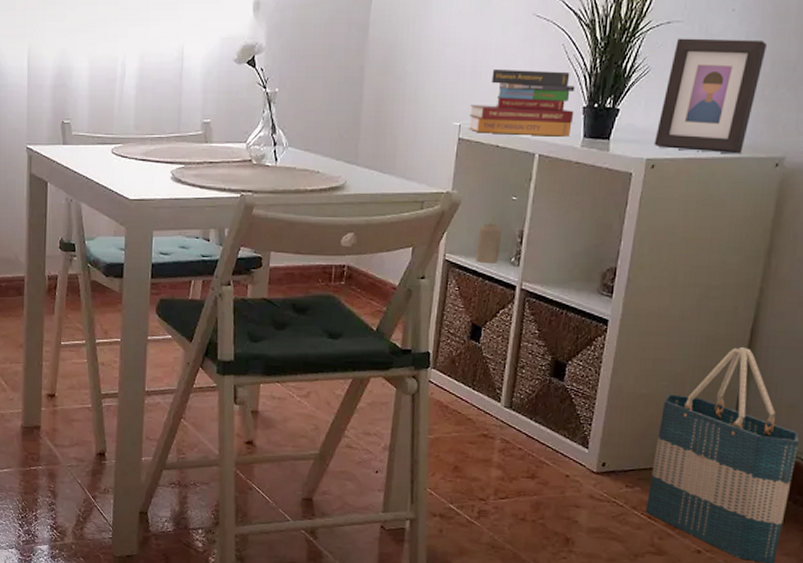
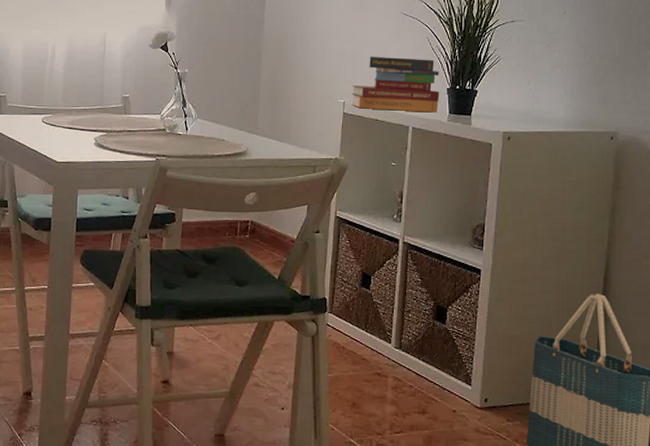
candle: present [475,223,502,265] -> none [363,185,385,221]
picture frame: present [654,38,767,154] -> none [508,34,594,129]

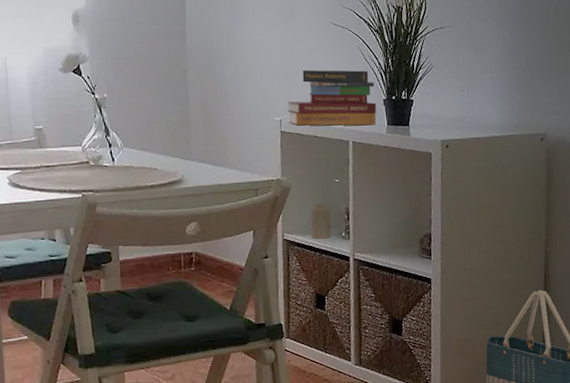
candle: none [363,185,385,221] -> present [310,204,331,240]

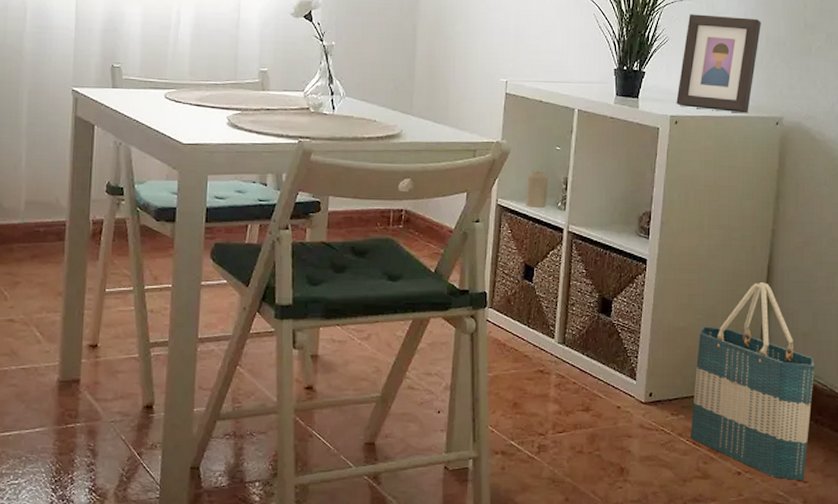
books: present [287,69,377,126] -> none [515,32,607,95]
picture frame: none [445,40,520,133] -> present [676,14,761,114]

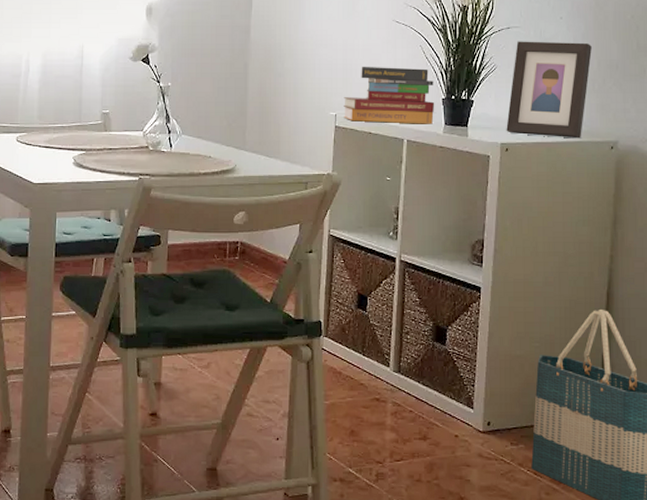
books: none [515,32,607,95] -> present [344,66,435,124]
candle: present [526,171,549,209] -> none [357,201,380,239]

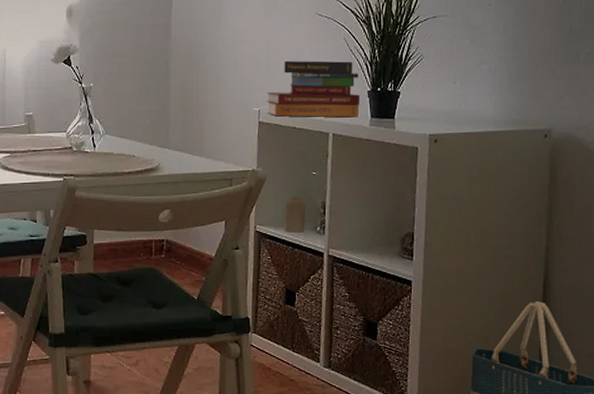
candle: none [357,201,380,239] -> present [284,197,306,234]
picture frame: present [506,41,592,139] -> none [434,29,522,128]

